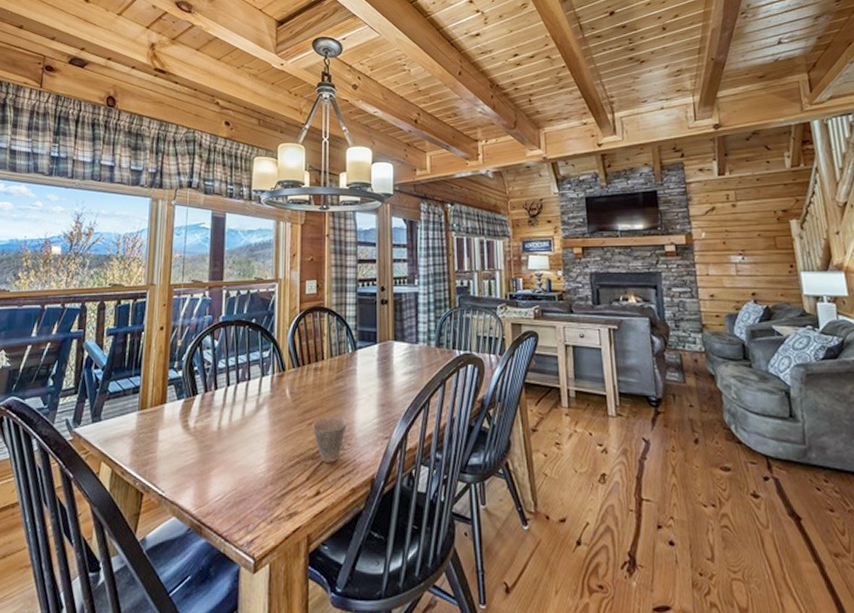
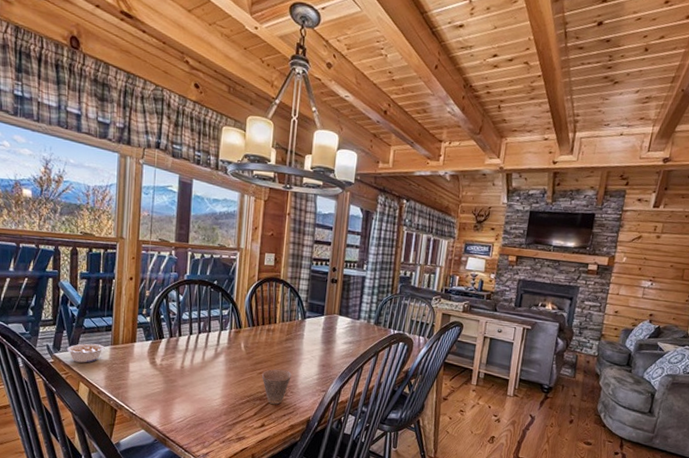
legume: none [88,411,131,437] -> present [66,343,105,363]

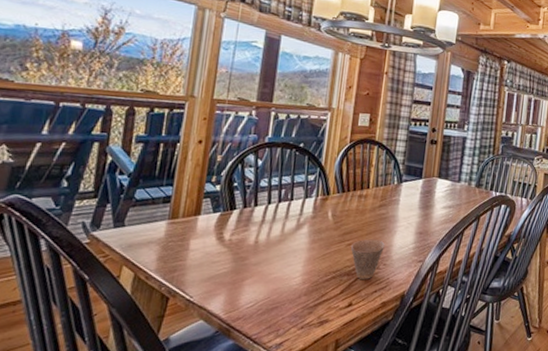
legume: present [66,343,105,363] -> none [108,218,160,242]

